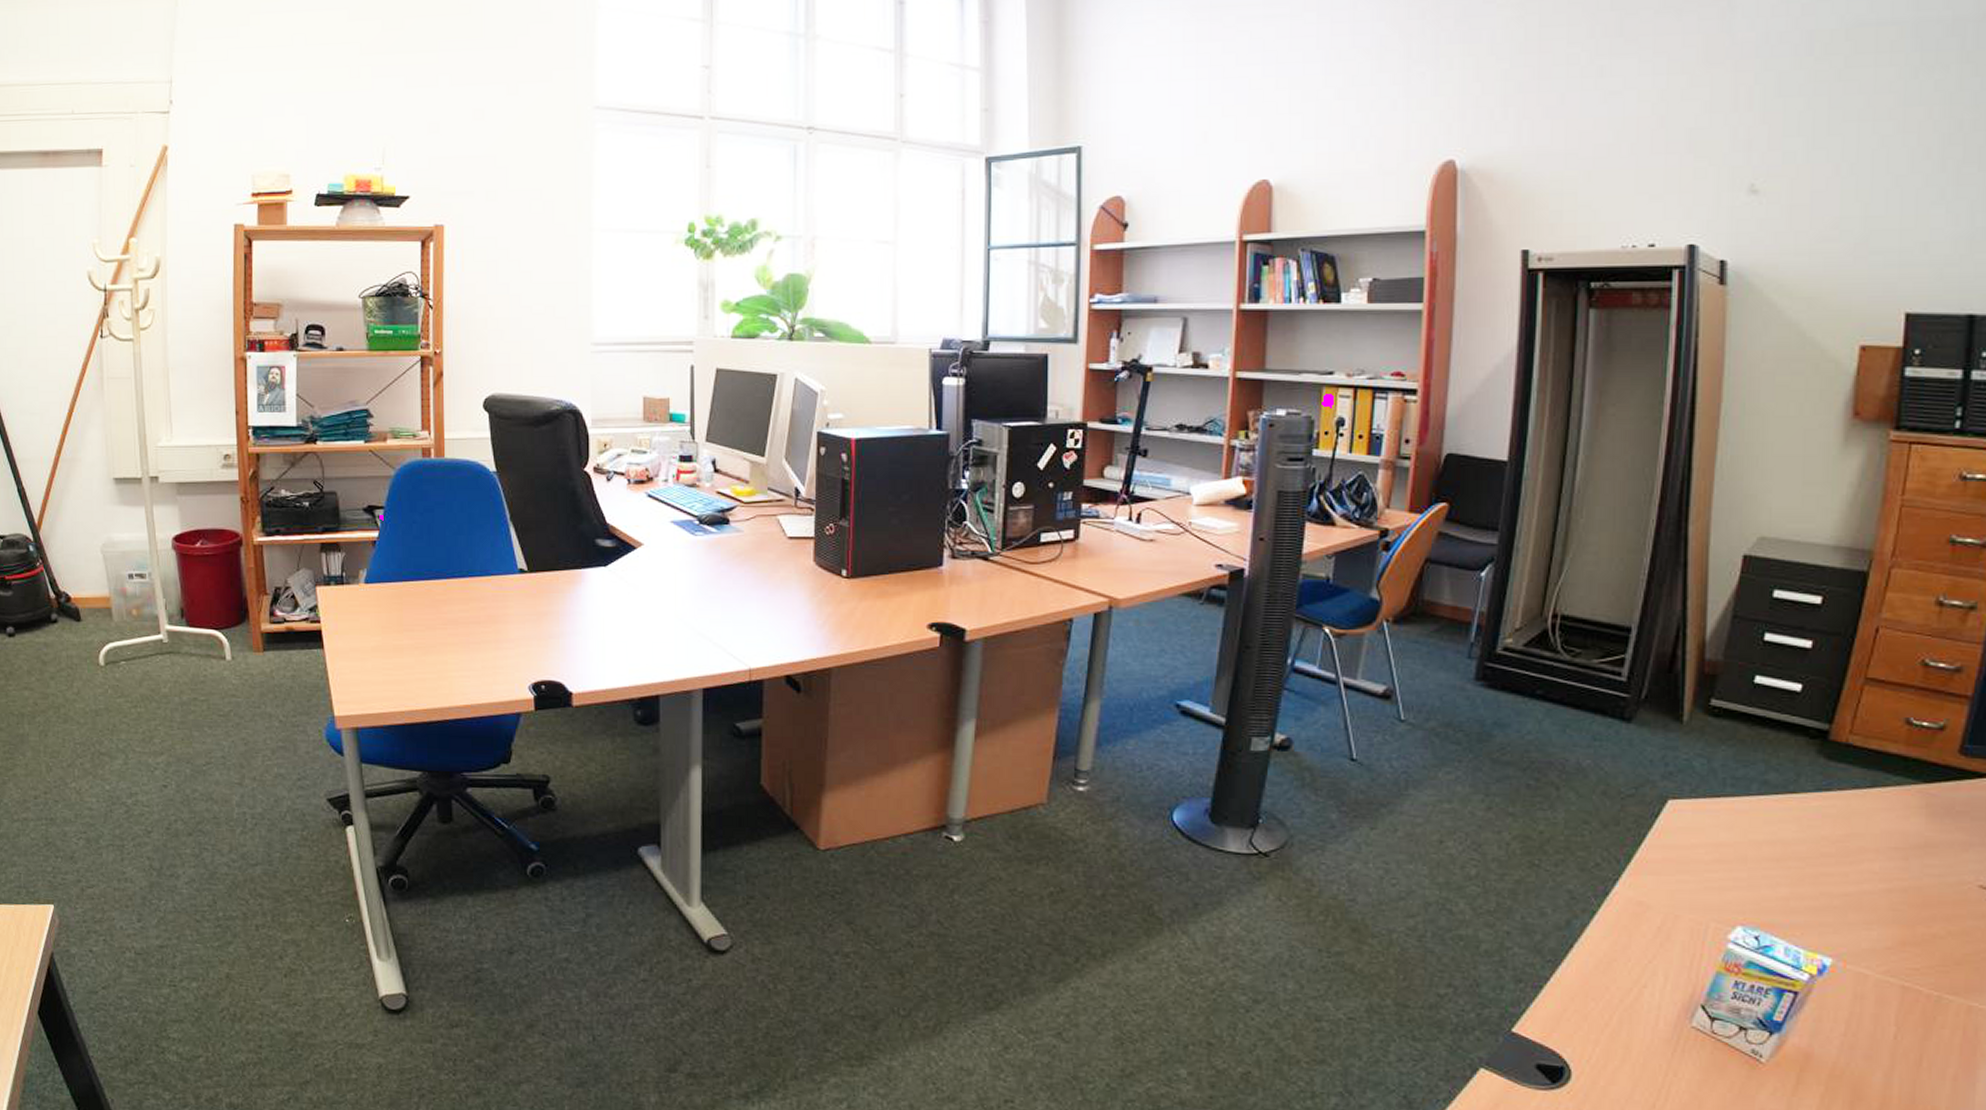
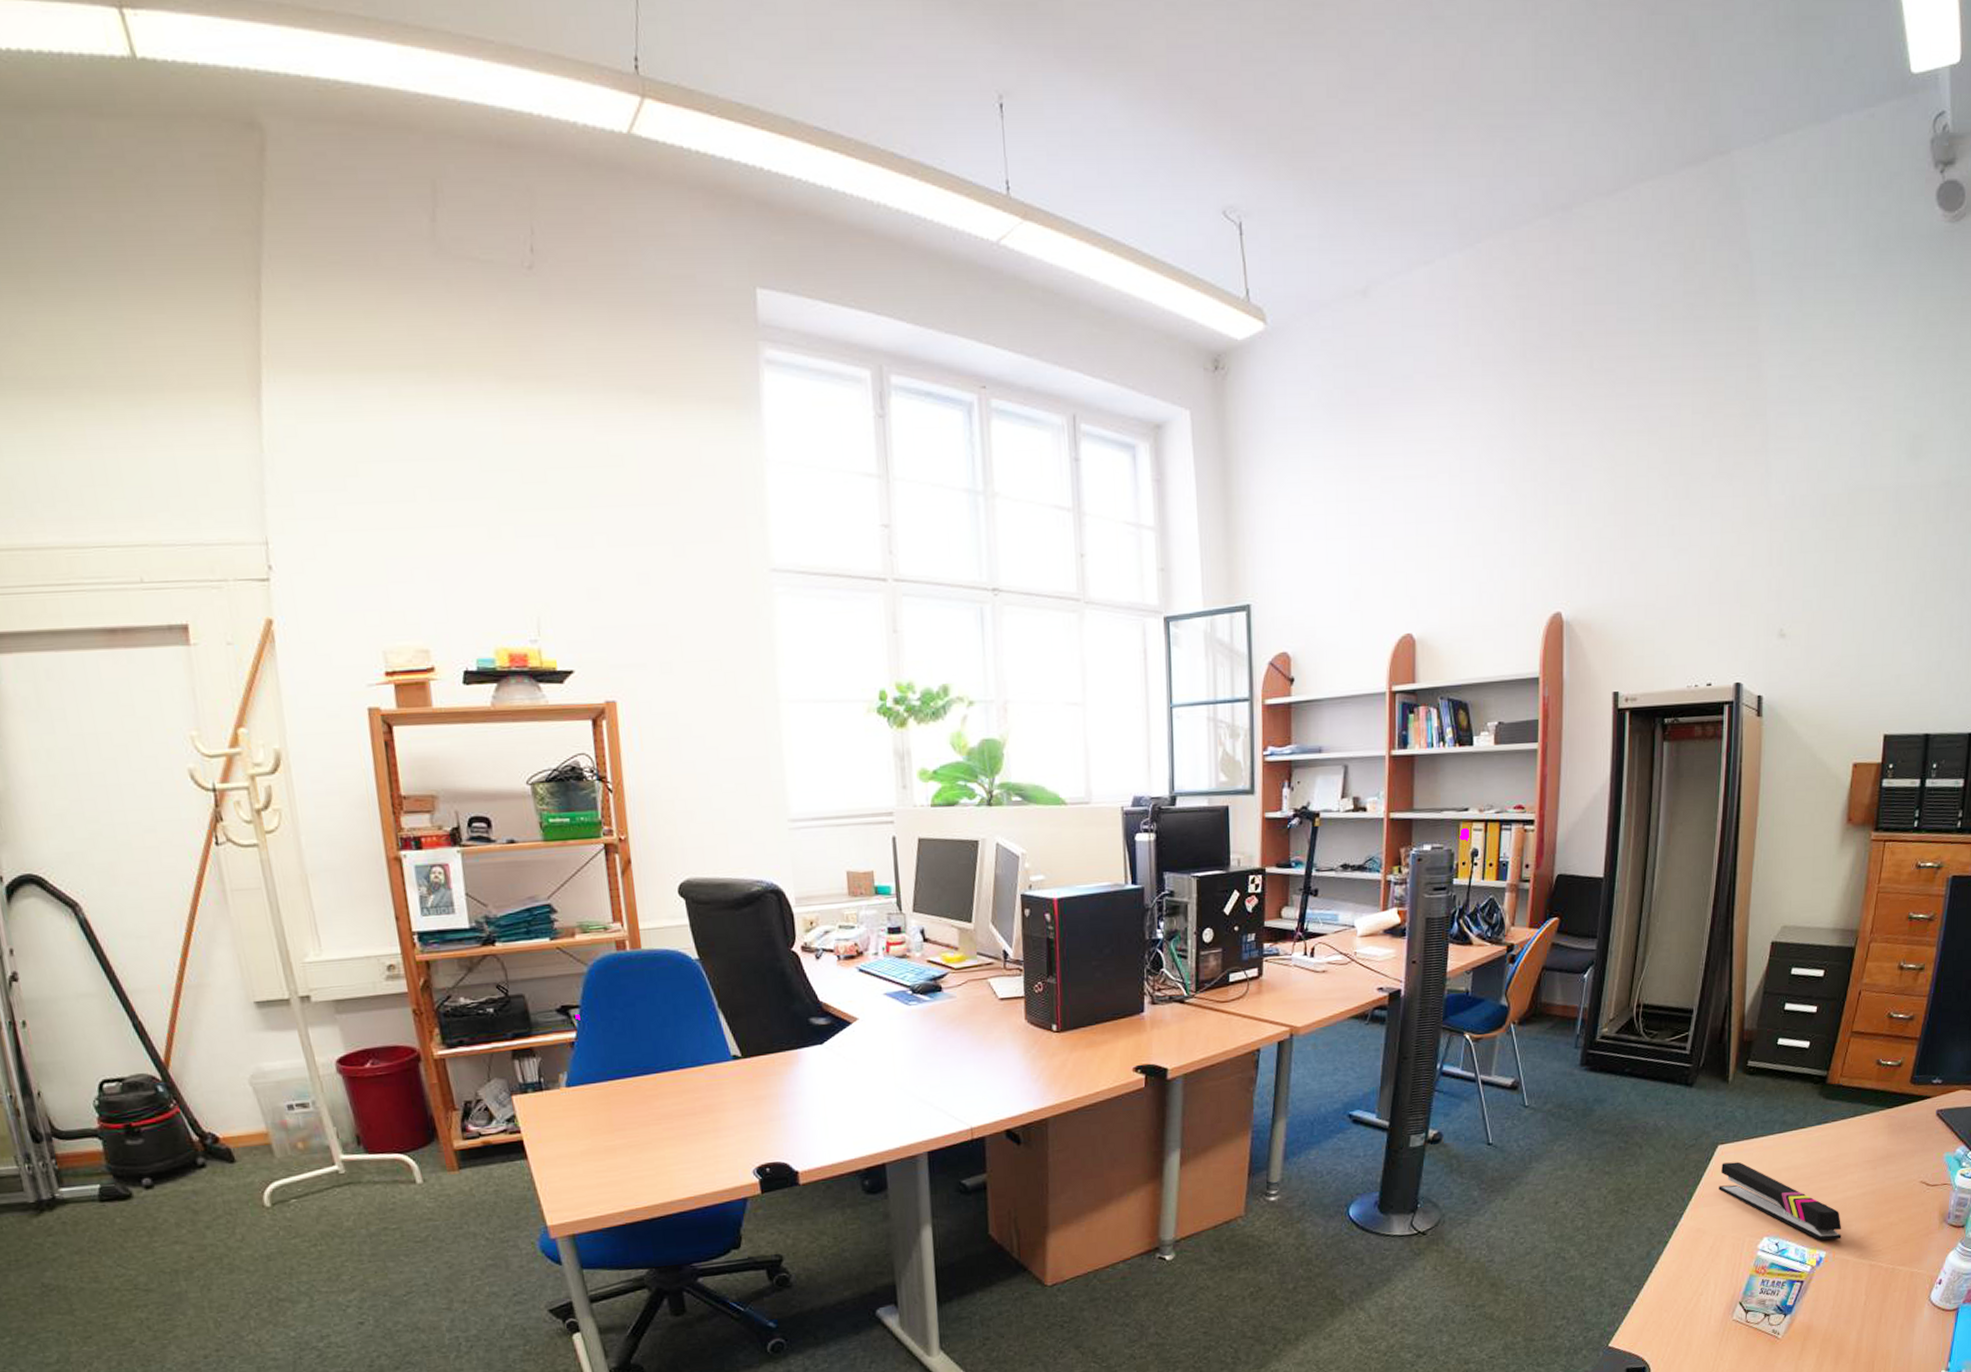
stapler: none [1669,823,1857,945] -> present [1718,1161,1842,1240]

